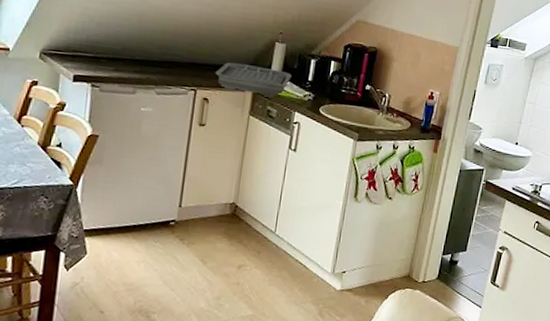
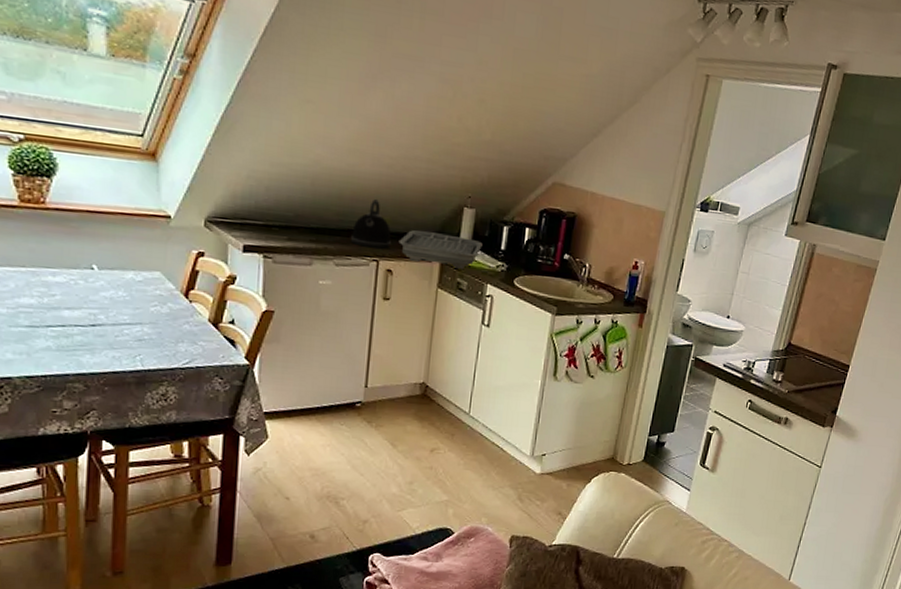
kettle: none [171,34,208,80] -> present [350,199,391,249]

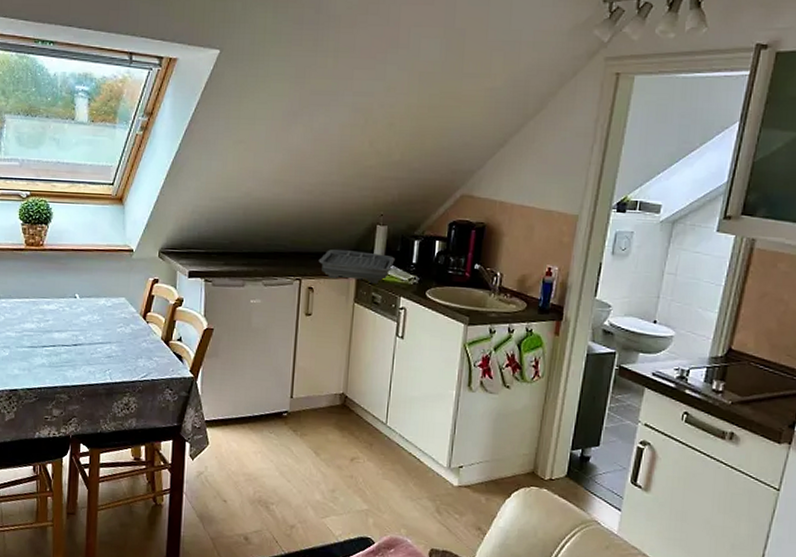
kettle: present [350,199,391,249] -> none [276,223,312,268]

